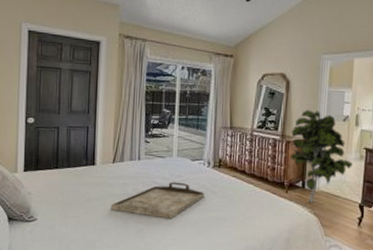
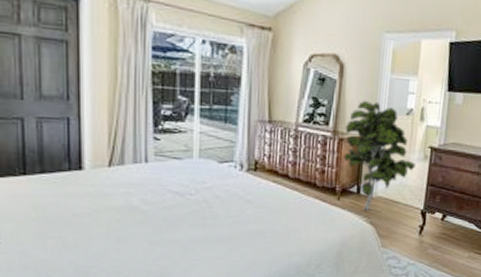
serving tray: present [110,181,205,219] -> none [107,189,237,236]

